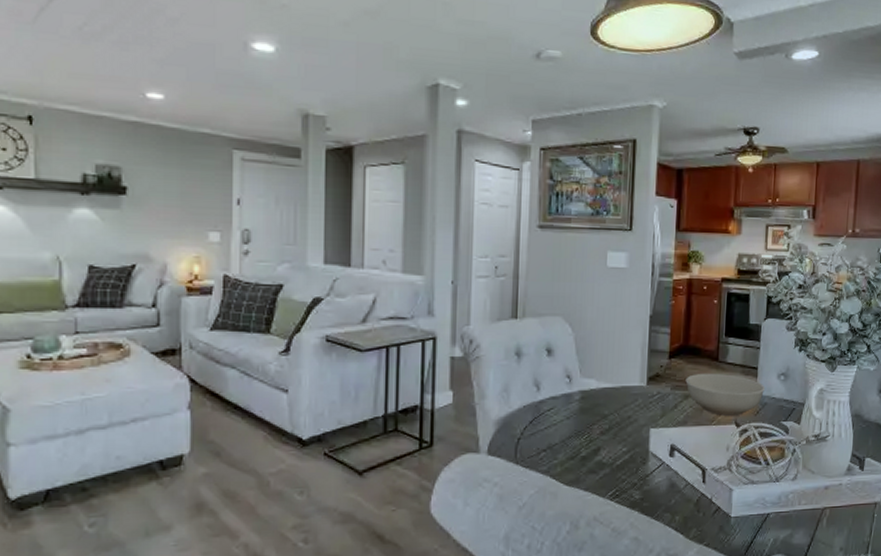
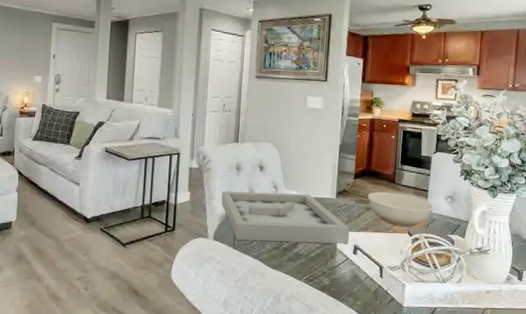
decorative tray: none [497,383,665,452] -> present [221,191,350,245]

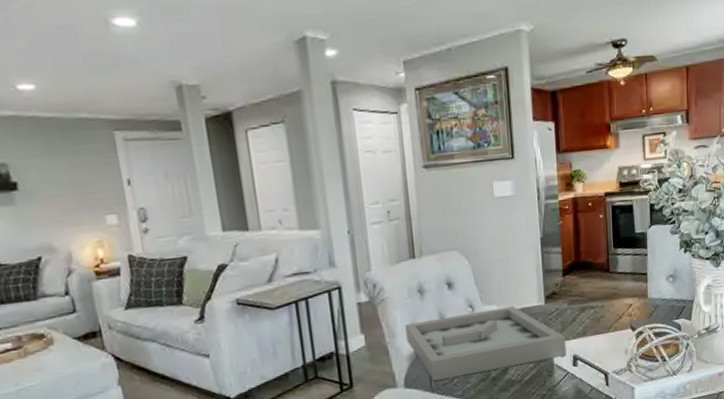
bowl: present [367,191,435,228] -> none [581,283,656,323]

